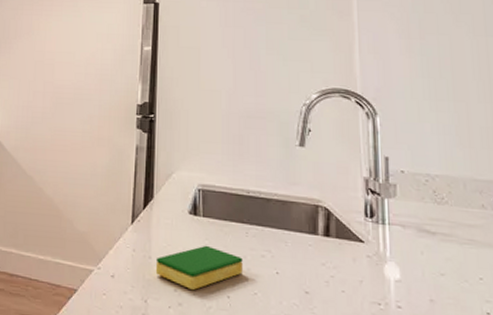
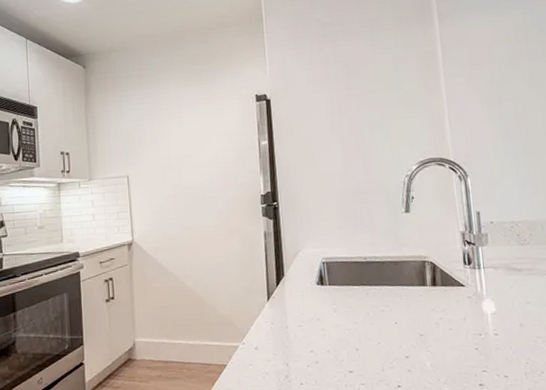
dish sponge: present [155,245,243,290] -> none [292,309,367,348]

